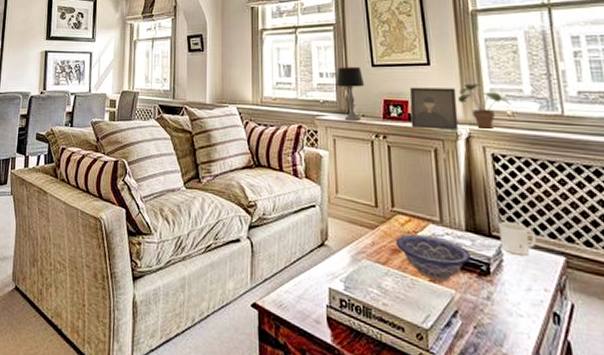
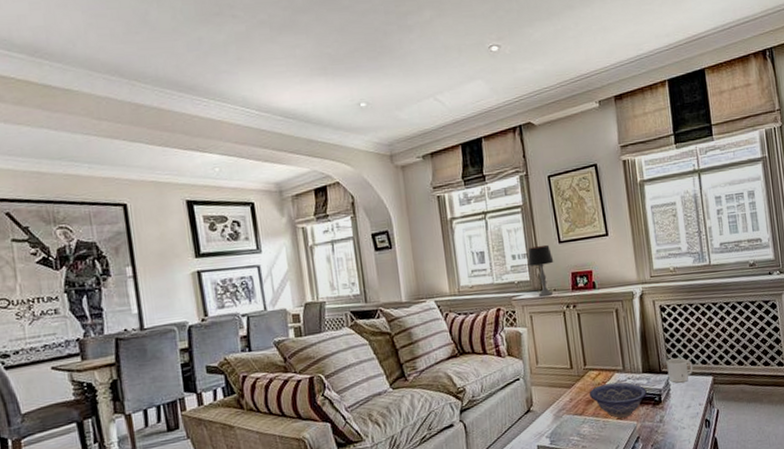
picture frame: present [409,87,459,130] -> none [593,254,634,294]
potted plant: present [458,83,511,129] -> none [632,246,673,286]

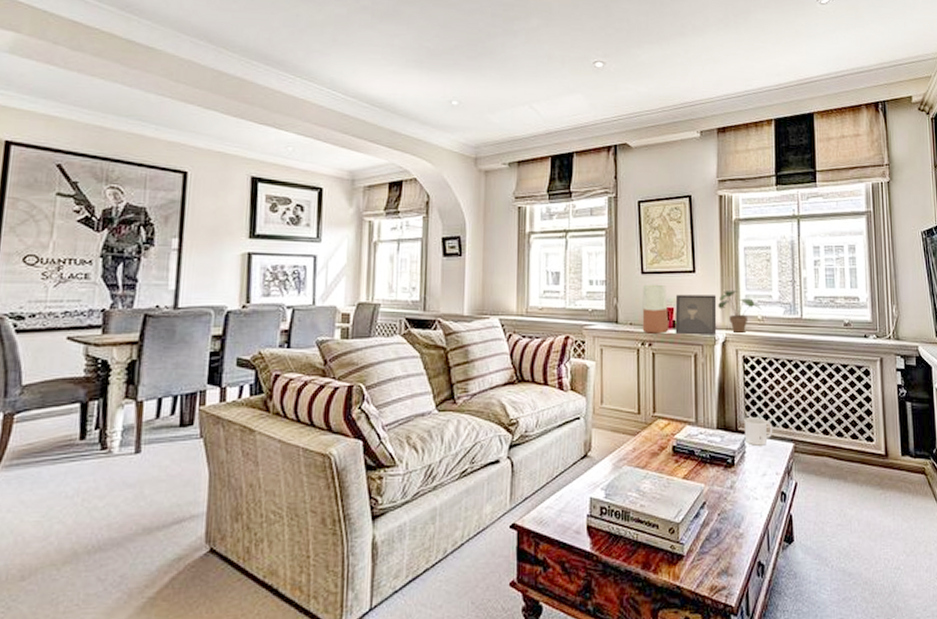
table lamp: present [527,245,554,298] -> none [605,273,634,330]
vase: none [561,251,590,297] -> present [642,285,669,334]
decorative bowl: present [589,382,647,418] -> none [654,436,719,478]
picture frame: none [593,254,634,294] -> present [675,294,717,335]
potted plant: none [632,246,673,286] -> present [718,289,762,333]

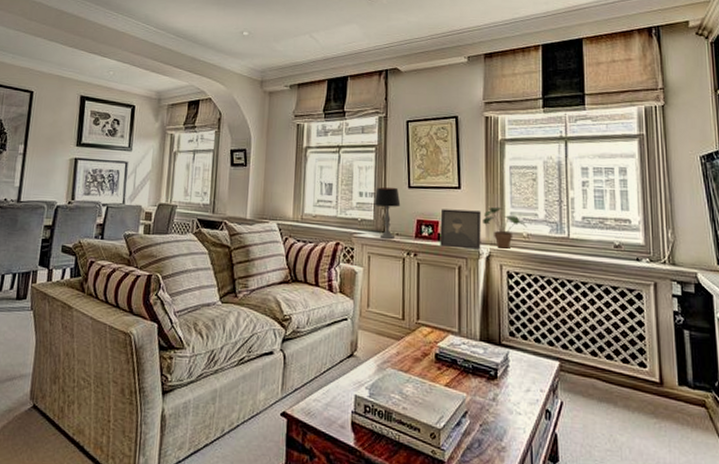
table lamp: none [605,273,634,330] -> present [374,187,401,240]
vase: present [642,285,669,334] -> none [408,199,434,245]
mug: present [744,417,773,446] -> none [508,332,538,361]

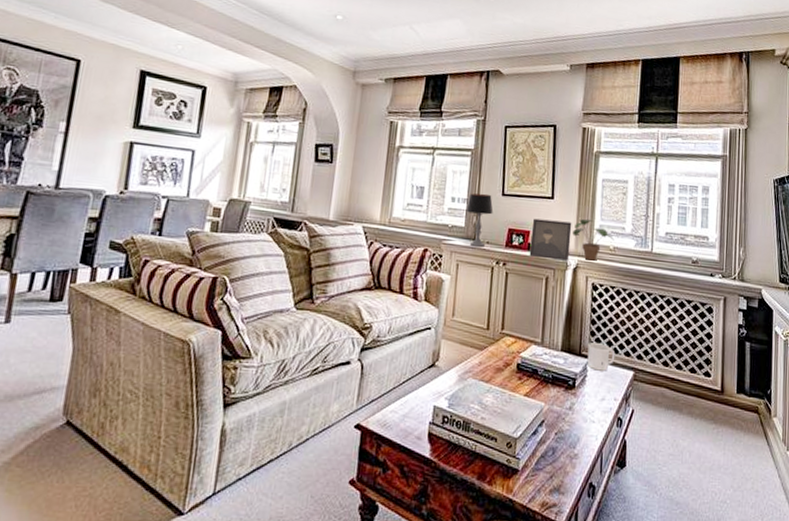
mug: none [508,332,538,361] -> present [587,342,616,371]

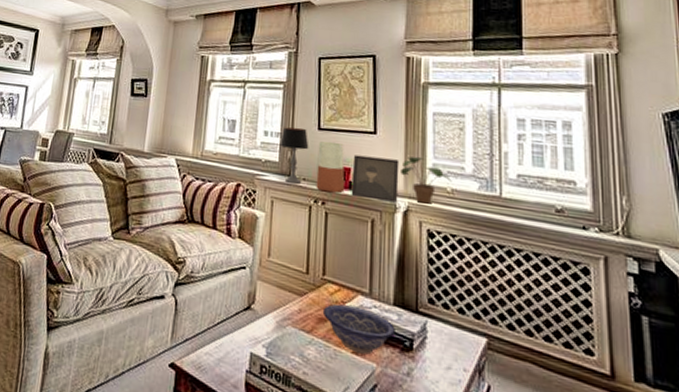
vase: none [498,207,525,255] -> present [316,141,345,194]
decorative bowl: none [500,354,562,396] -> present [322,303,395,355]
mug: present [587,342,616,371] -> none [426,298,462,335]

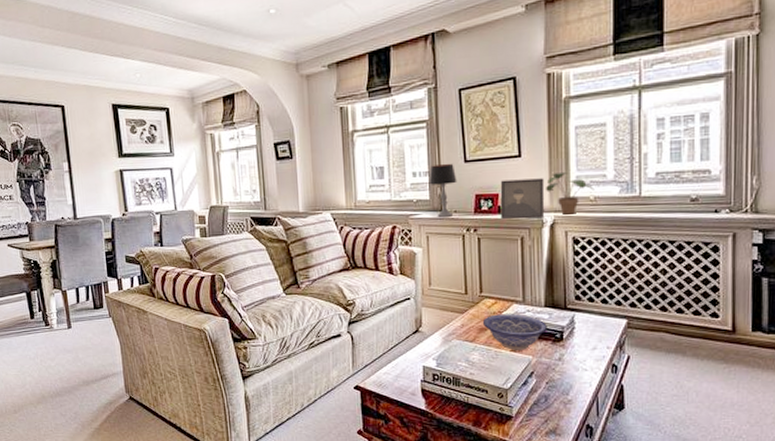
vase: present [316,141,345,194] -> none [466,172,494,220]

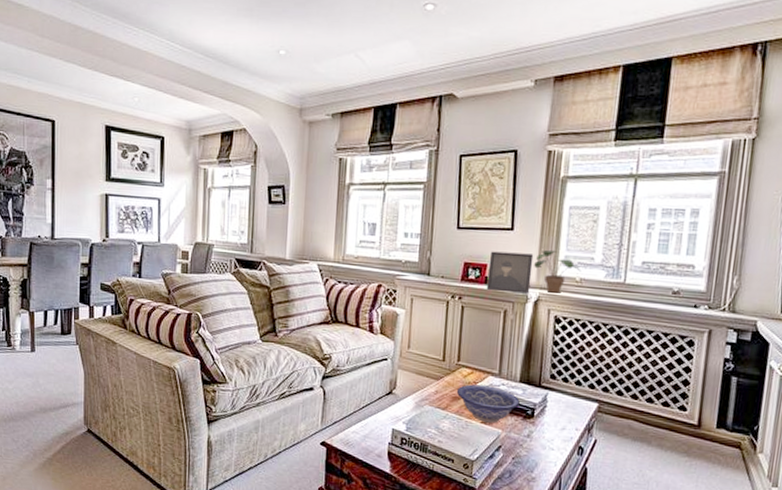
table lamp: present [428,163,457,218] -> none [419,227,448,283]

